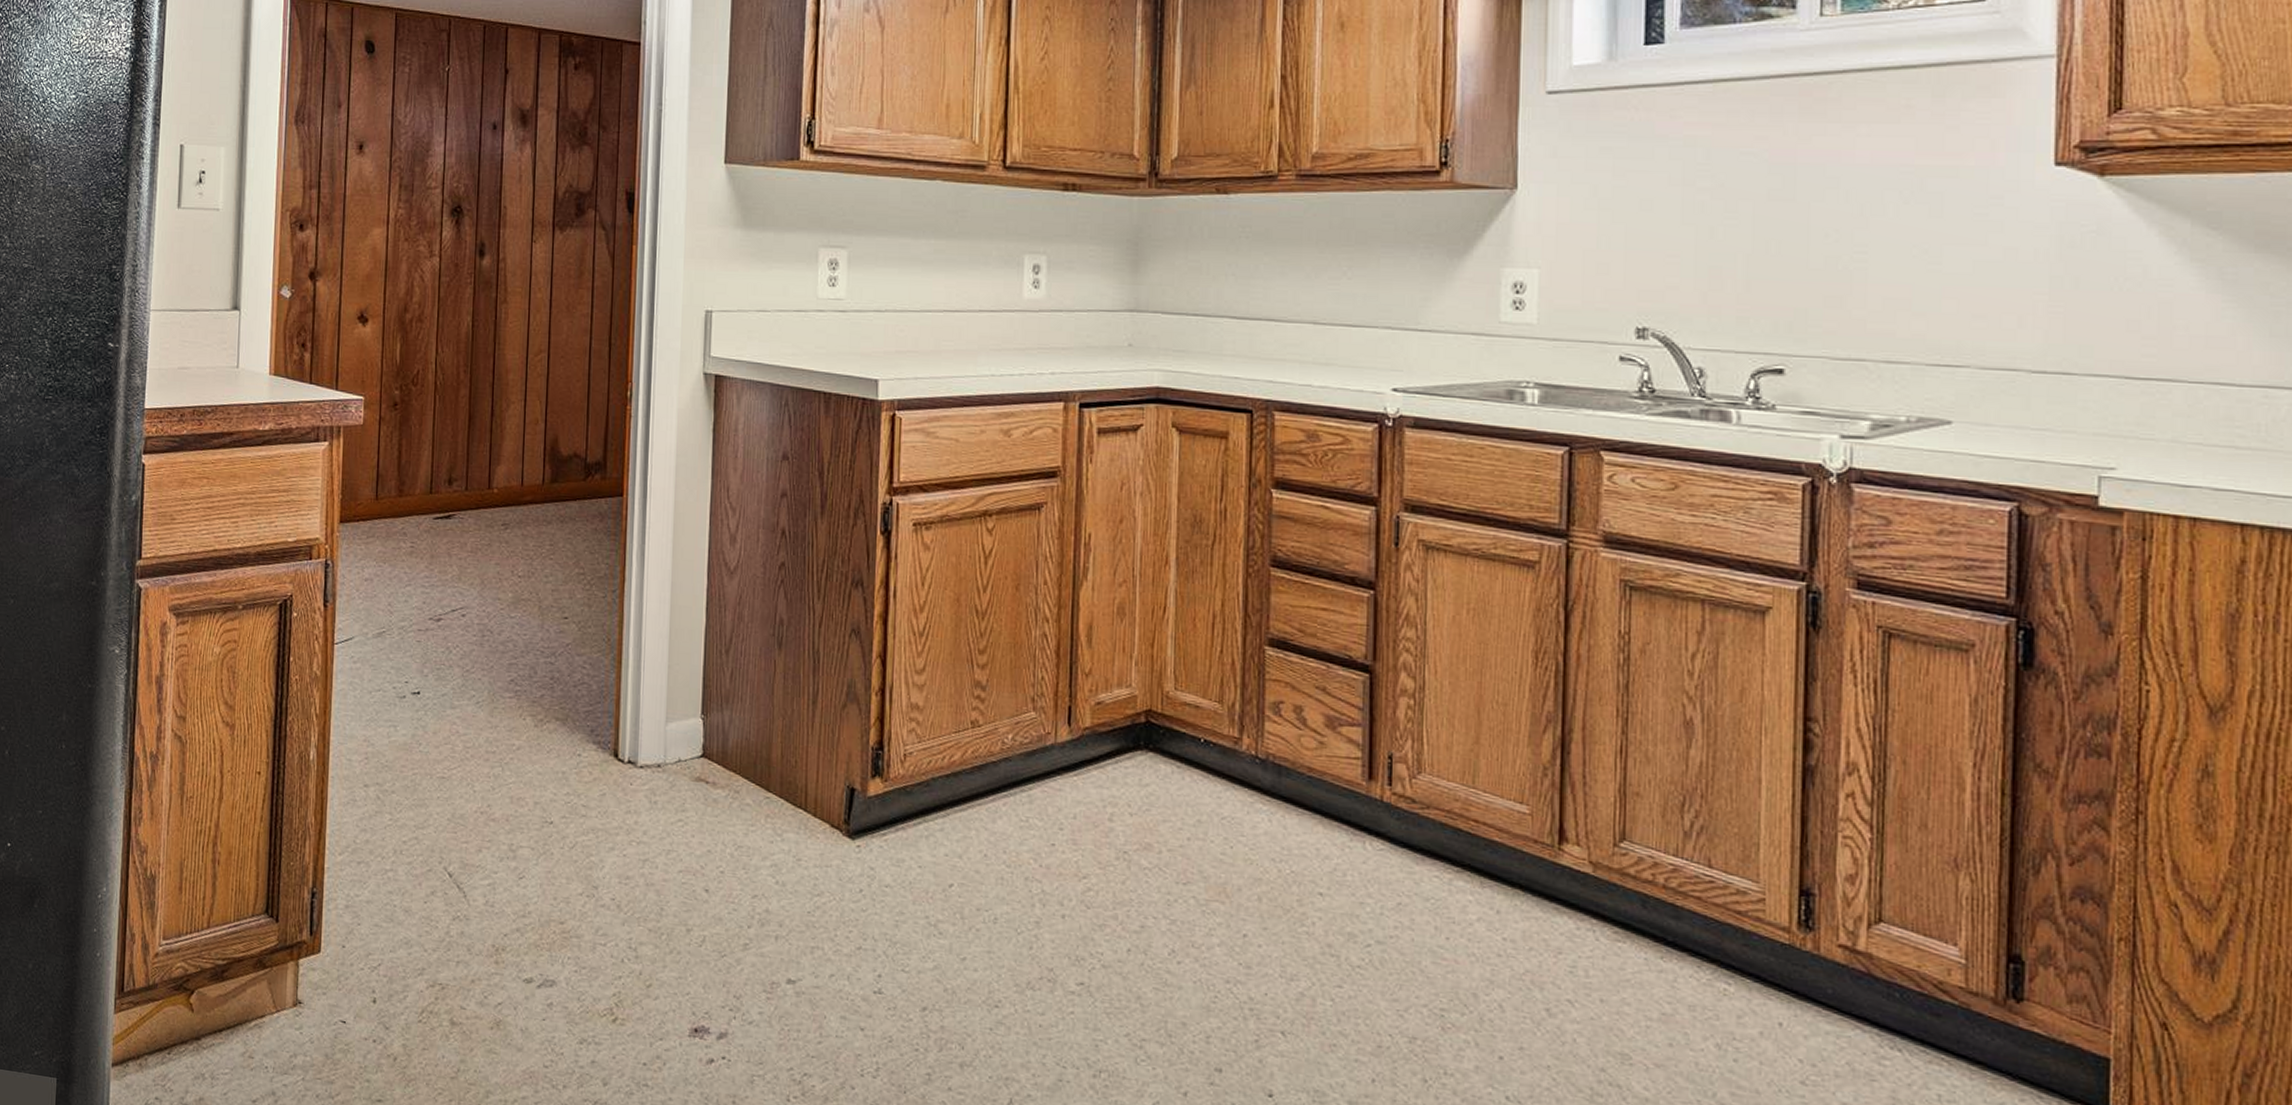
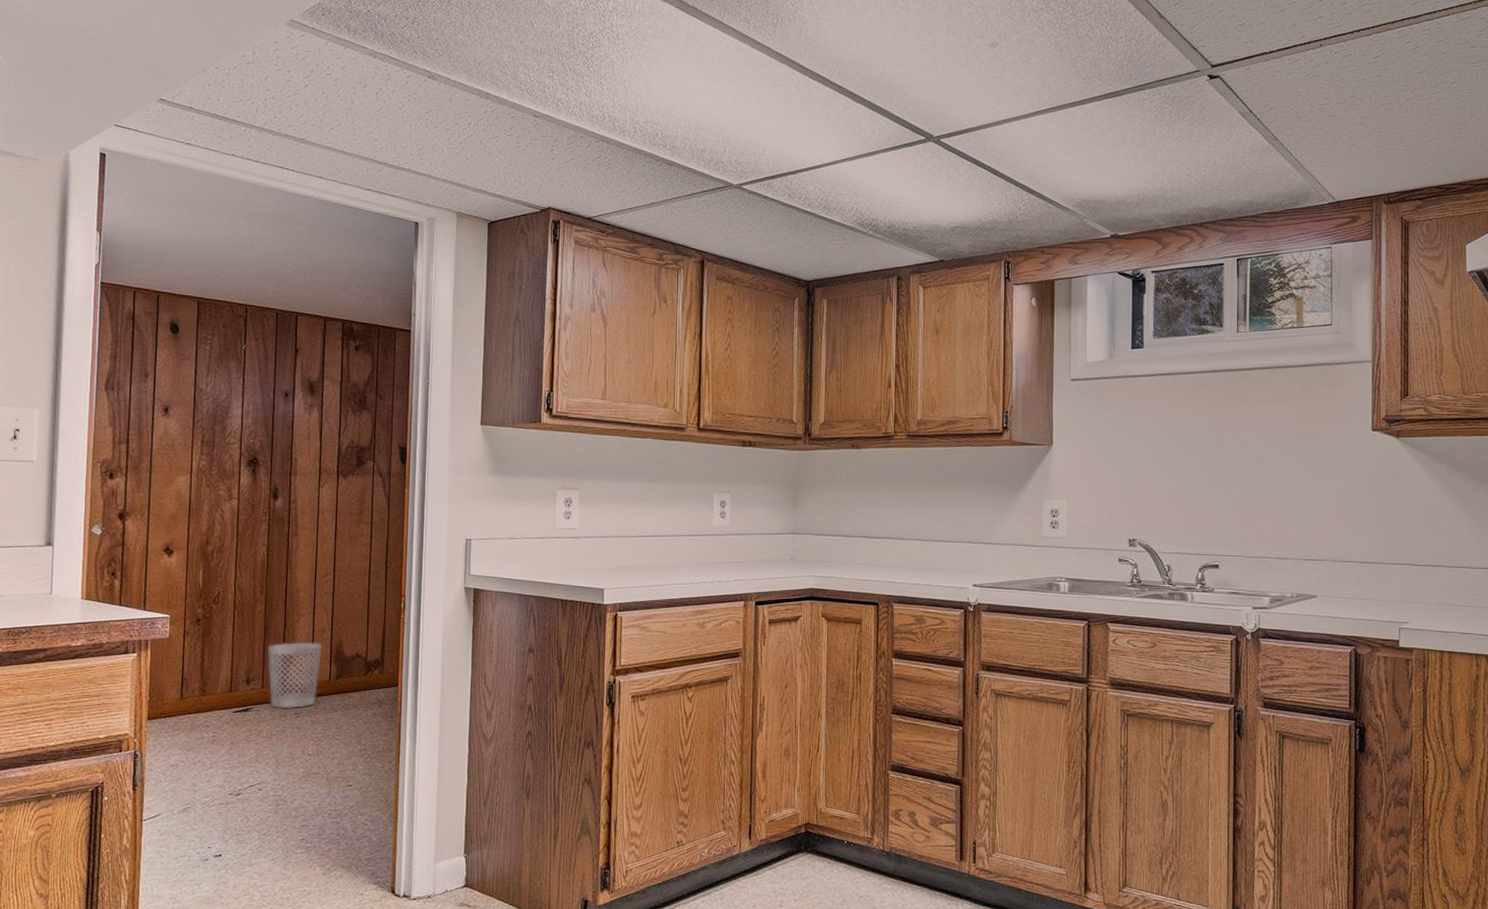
wastebasket: none [472,435,535,518] -> present [267,642,323,709]

